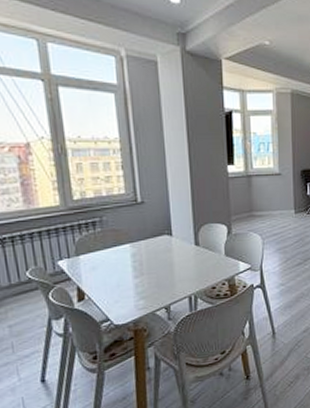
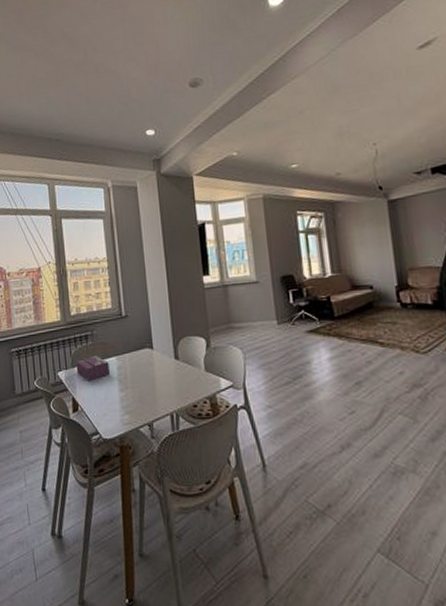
tissue box: none [80,243,123,270] -> present [76,355,110,381]

